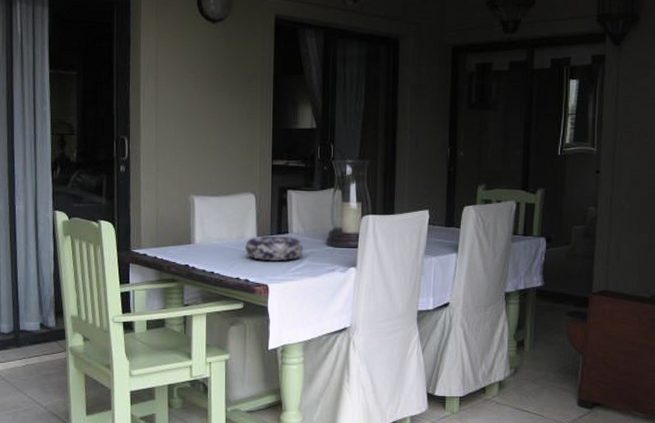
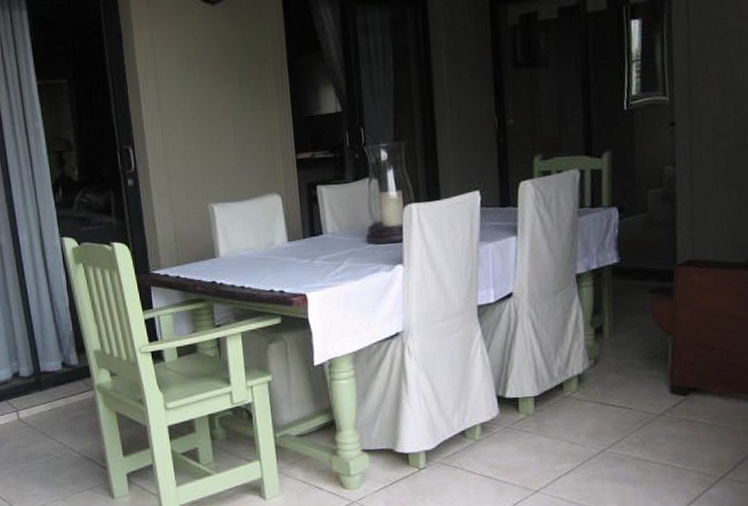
decorative bowl: present [245,235,303,262] -> none [276,238,341,269]

